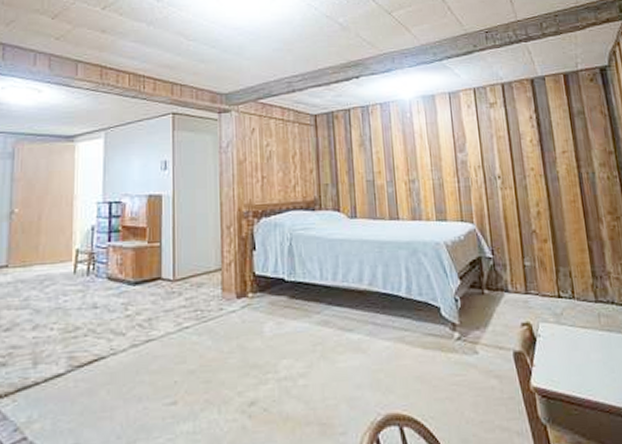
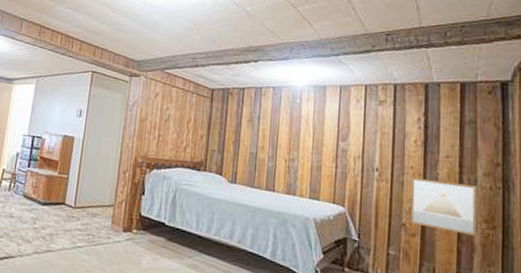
wall art: none [533,178,603,231] -> present [409,177,478,236]

